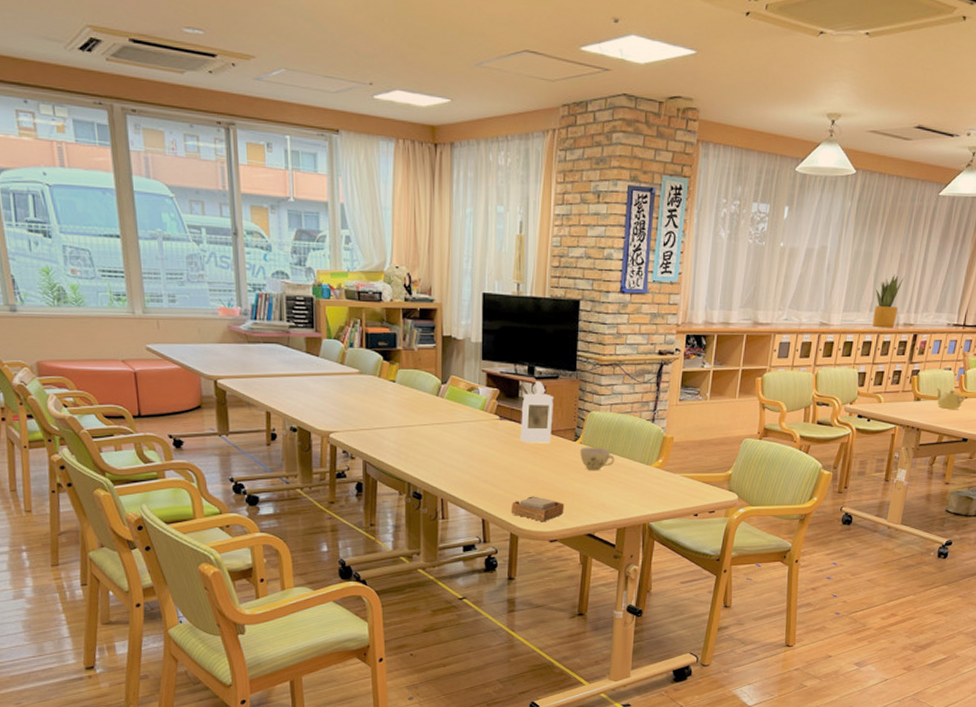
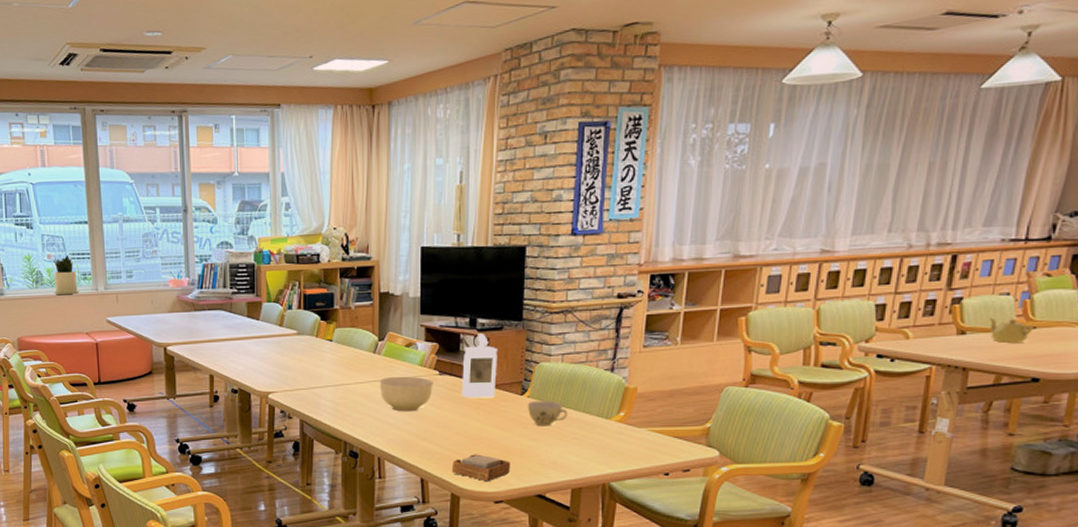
planter: none [78,271,113,317] -> present [53,255,80,296]
bowl: none [442,419,494,455] -> present [379,376,433,412]
planter: present [873,274,905,328] -> none [893,186,936,251]

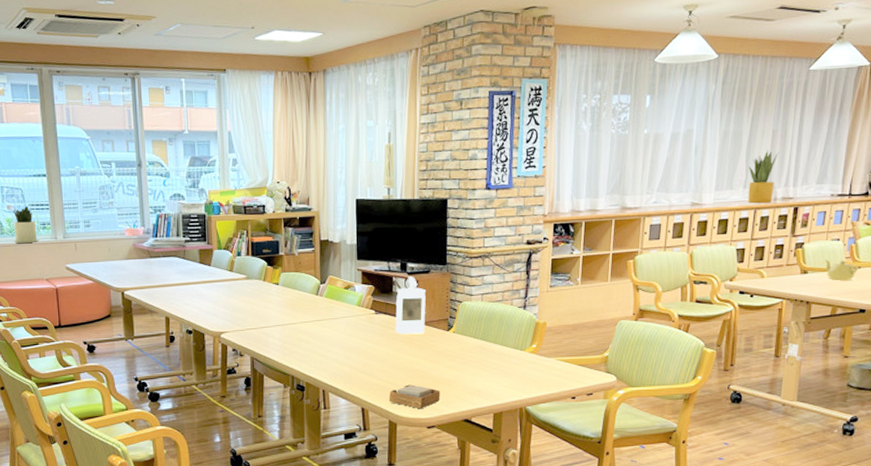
bowl: present [379,376,433,412] -> none [322,315,370,348]
teacup: present [528,400,568,427] -> none [454,335,488,358]
planter: none [893,186,936,251] -> present [748,150,779,204]

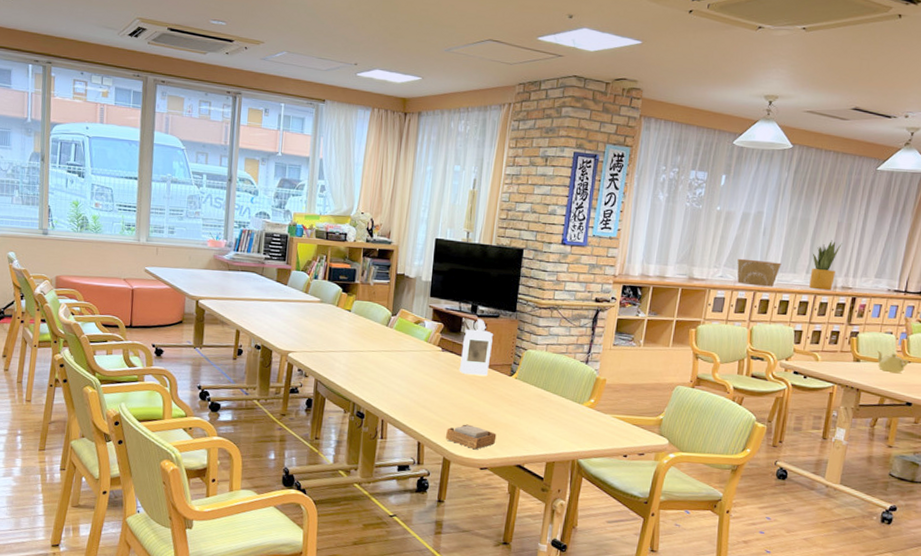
planter: present [12,205,39,244] -> none [97,205,122,243]
basket: none [671,180,717,208] -> present [737,258,782,287]

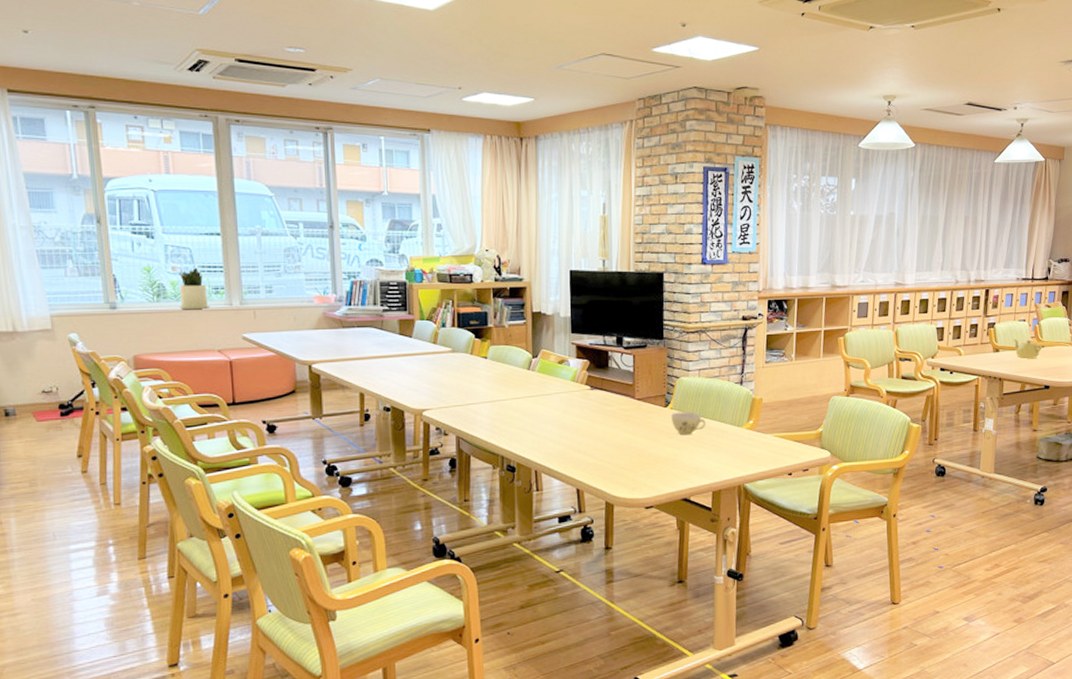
planter: none [97,205,122,243] -> present [178,267,211,310]
napkin holder: present [445,424,497,450] -> none [605,463,659,489]
tissue box: present [459,319,494,376] -> none [611,351,643,411]
teacup: none [515,382,548,406] -> present [671,411,706,436]
basket: present [737,258,782,287] -> none [876,261,917,288]
planter: present [809,240,842,291] -> none [944,235,971,285]

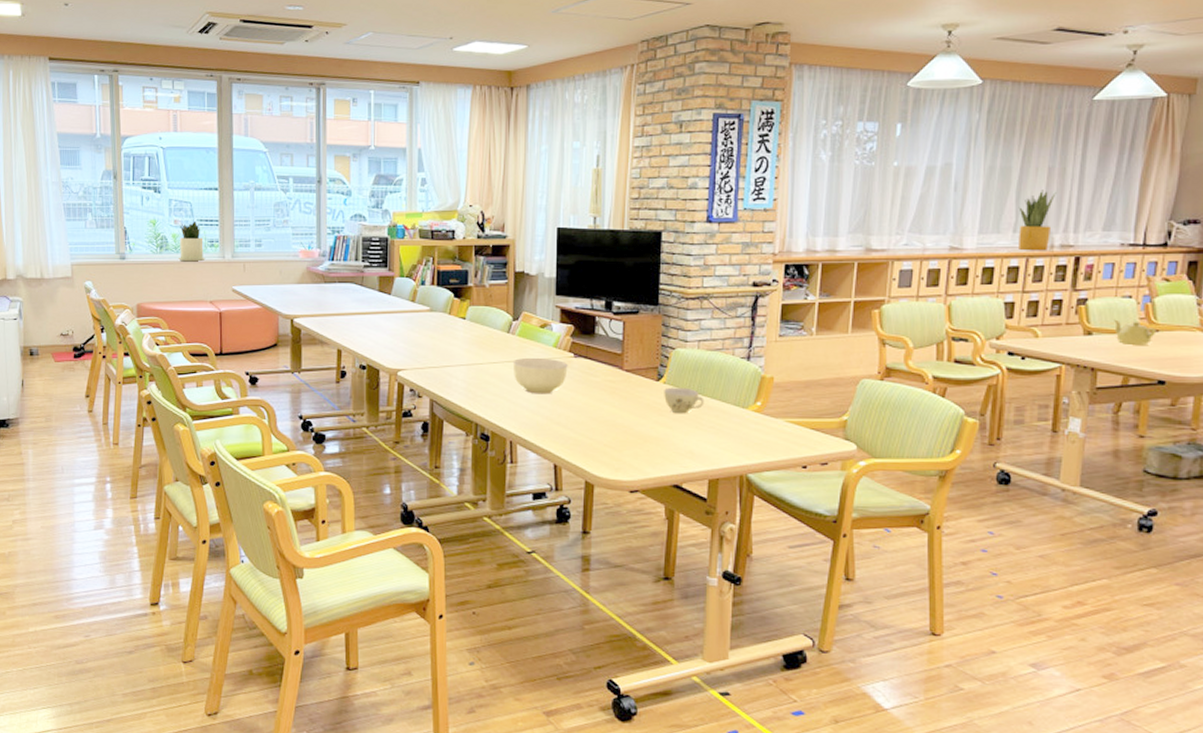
bowl: none [534,391,585,426] -> present [512,357,568,395]
planter: none [944,235,971,285] -> present [1018,190,1056,251]

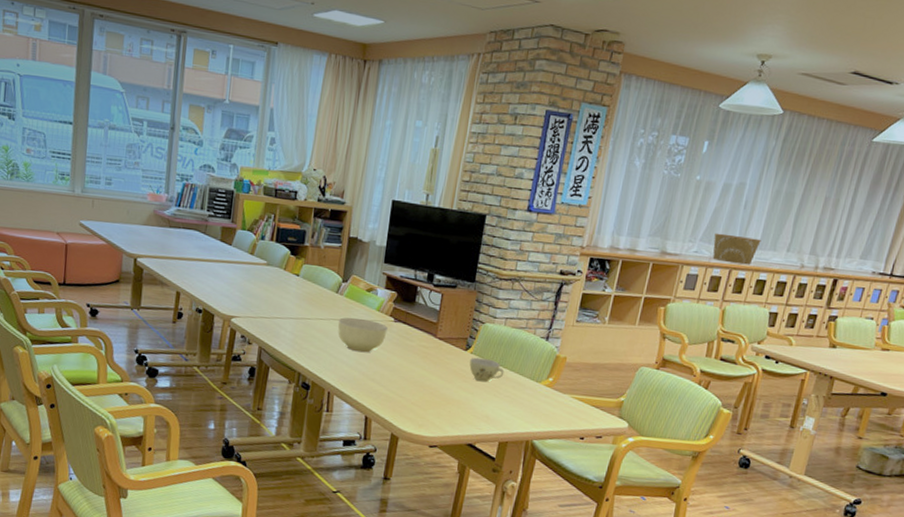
planter: present [178,221,206,262] -> none [28,151,56,193]
basket: none [925,221,981,253] -> present [712,232,761,265]
planter: present [1018,190,1056,251] -> none [789,216,828,271]
teapot: present [1114,319,1157,346] -> none [854,336,888,361]

